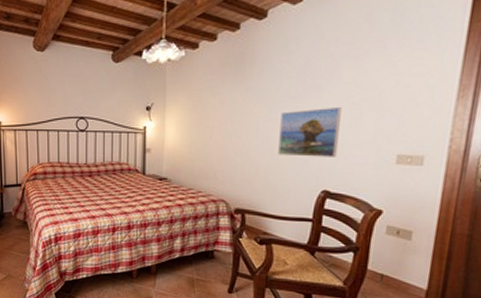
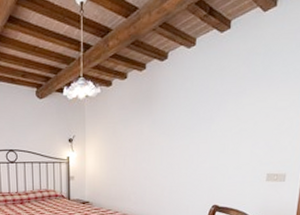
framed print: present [278,107,342,157] -> none [178,136,226,178]

